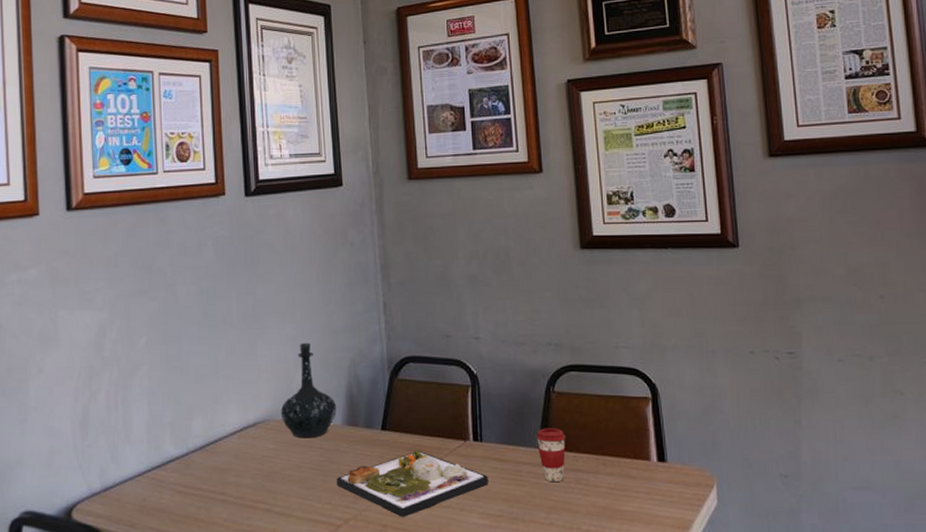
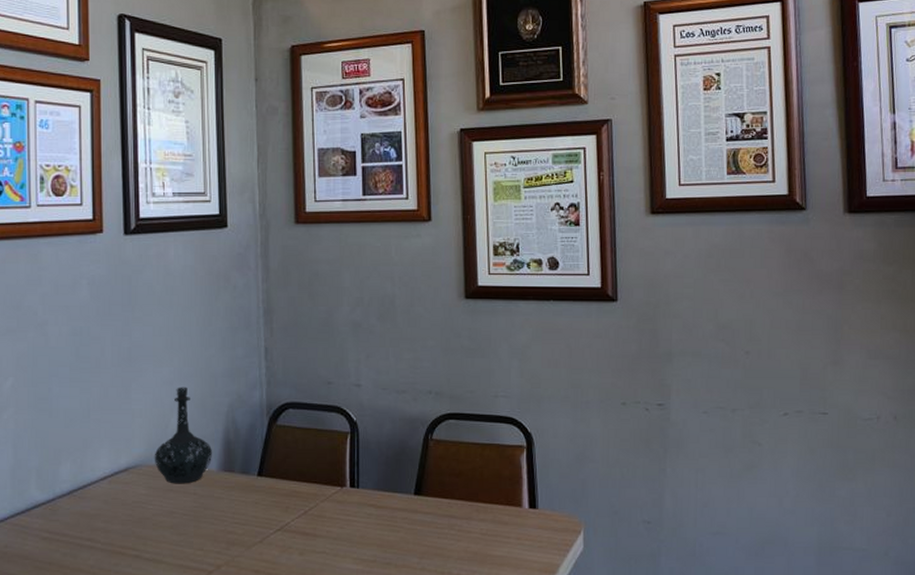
dinner plate: present [336,449,488,517] -> none [209,495,363,563]
coffee cup: present [535,428,566,483] -> none [412,475,442,528]

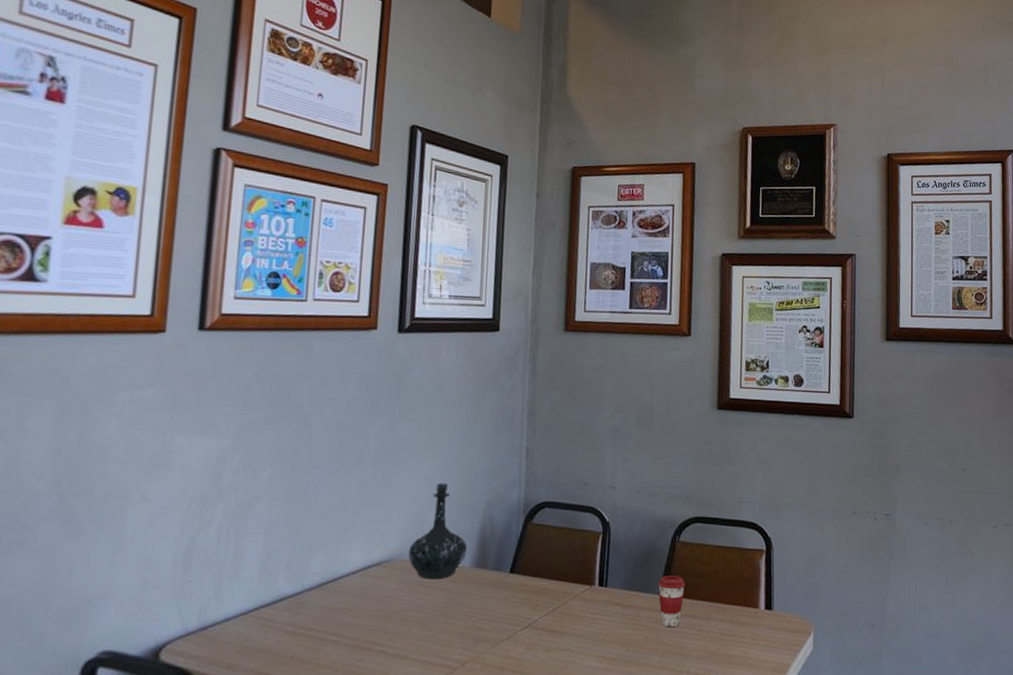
coffee cup: none [412,475,442,528] -> present [657,575,686,628]

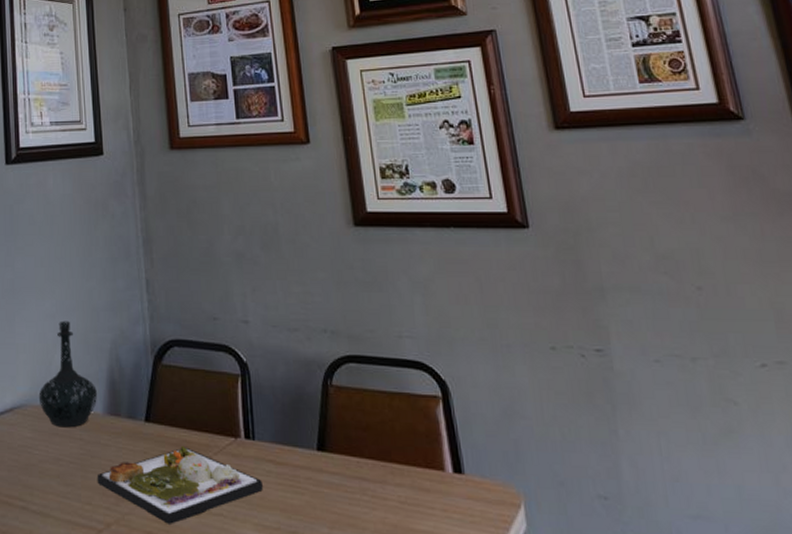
dinner plate: none [457,593,609,660] -> present [97,445,263,524]
coffee cup: present [657,575,686,628] -> none [313,427,348,492]

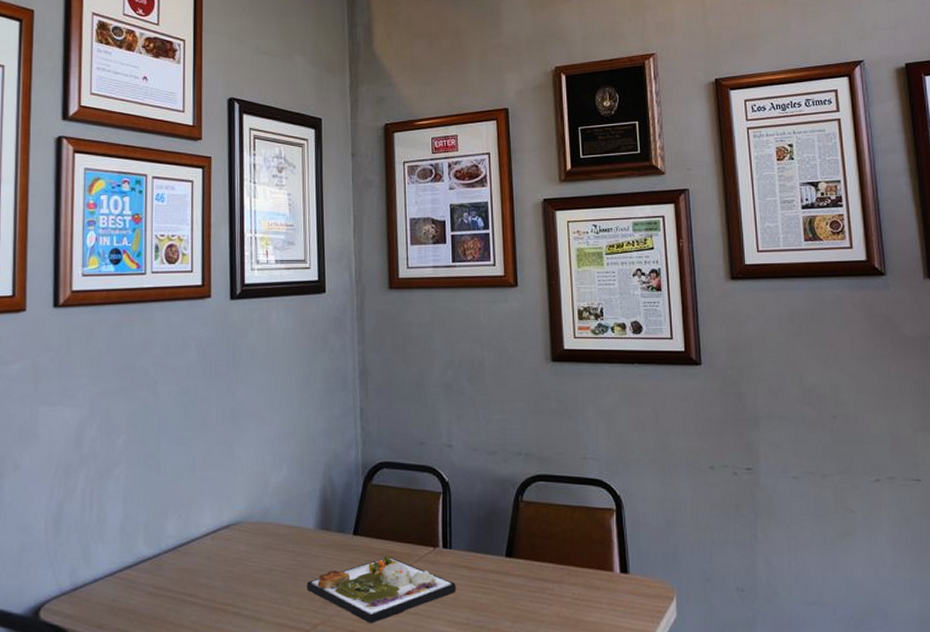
bottle: present [38,321,98,428] -> none [254,445,311,542]

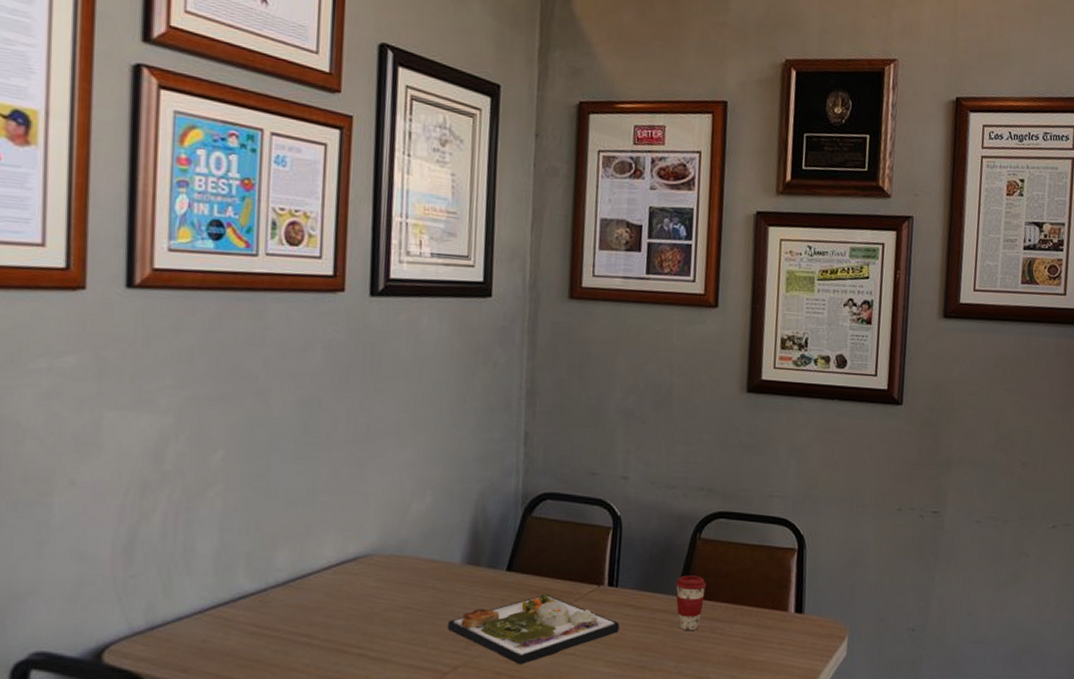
coffee cup: none [503,537,533,592] -> present [675,575,707,631]

